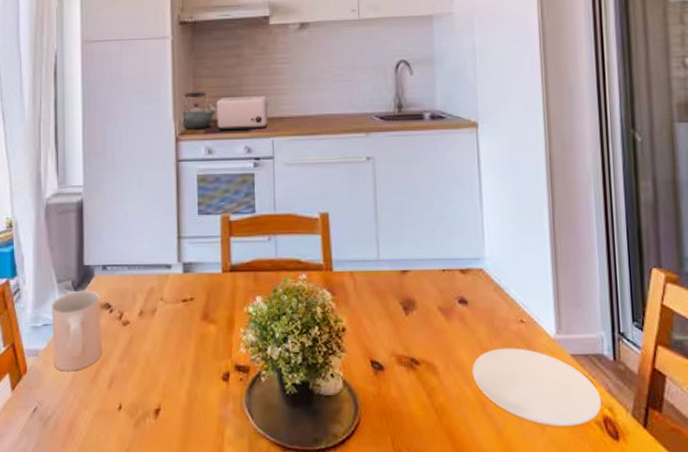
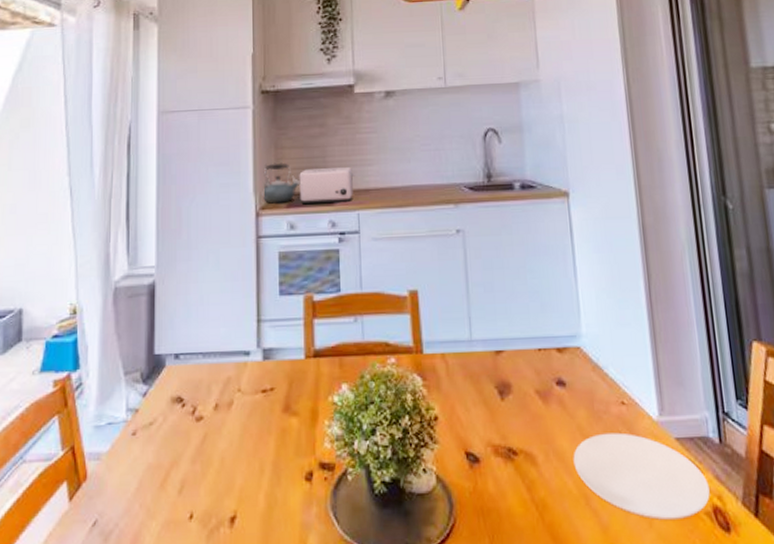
cup: present [51,290,102,372] -> none [116,382,172,477]

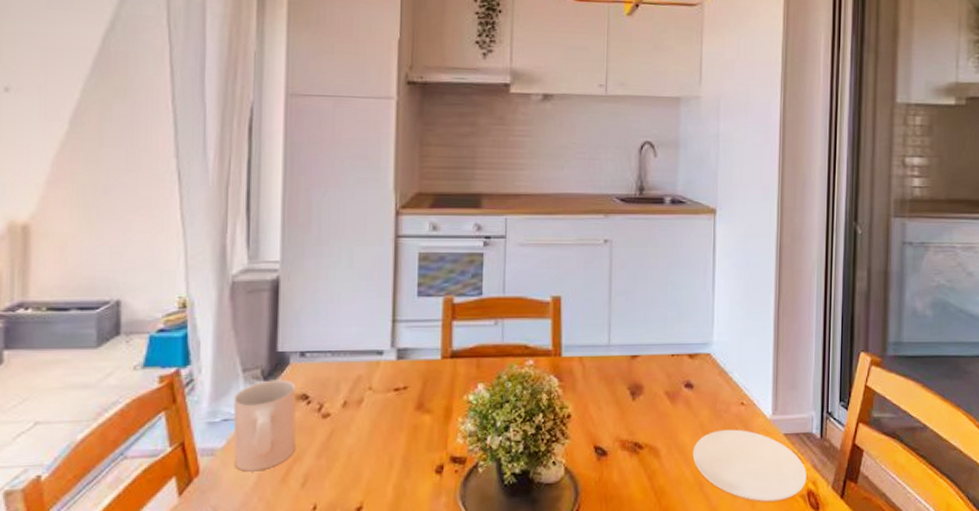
cup: none [116,382,172,477] -> present [233,379,296,472]
kettle: present [262,162,301,204] -> none [403,160,446,203]
toaster: present [299,167,355,205] -> none [444,169,505,207]

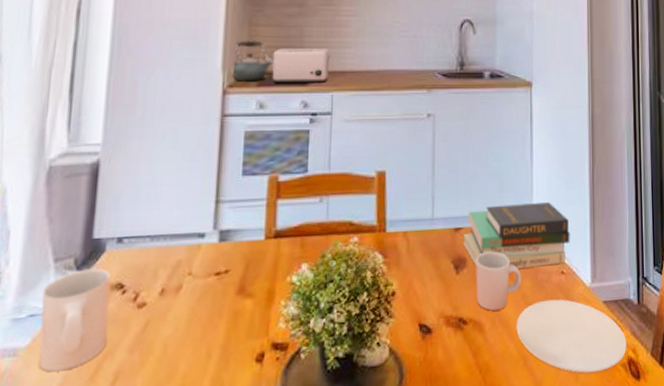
kettle: none [403,160,446,203] -> present [231,40,274,82]
toaster: none [444,169,505,207] -> present [272,48,332,84]
books: none [640,333,752,398] -> present [463,202,570,269]
mug: none [652,380,700,437] -> present [476,251,522,311]

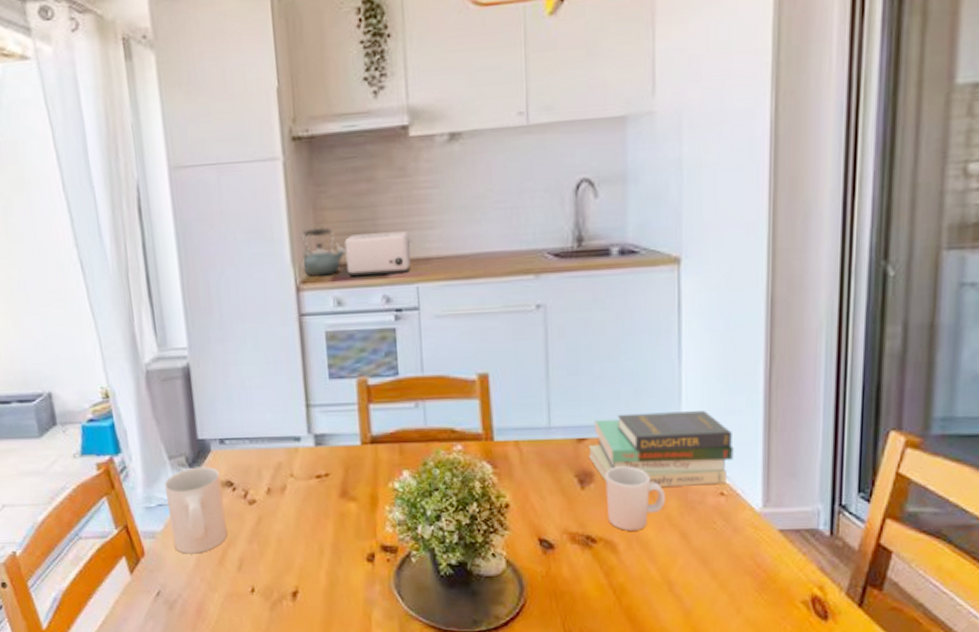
plate: present [516,299,627,374] -> none [658,523,811,608]

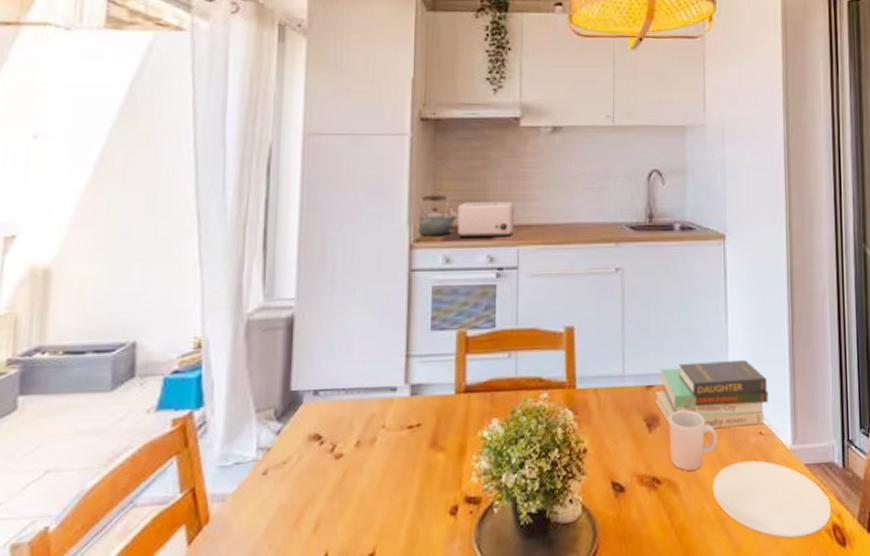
cup: present [164,466,227,554] -> none [245,419,309,518]
plate: none [658,523,811,608] -> present [712,460,831,539]

